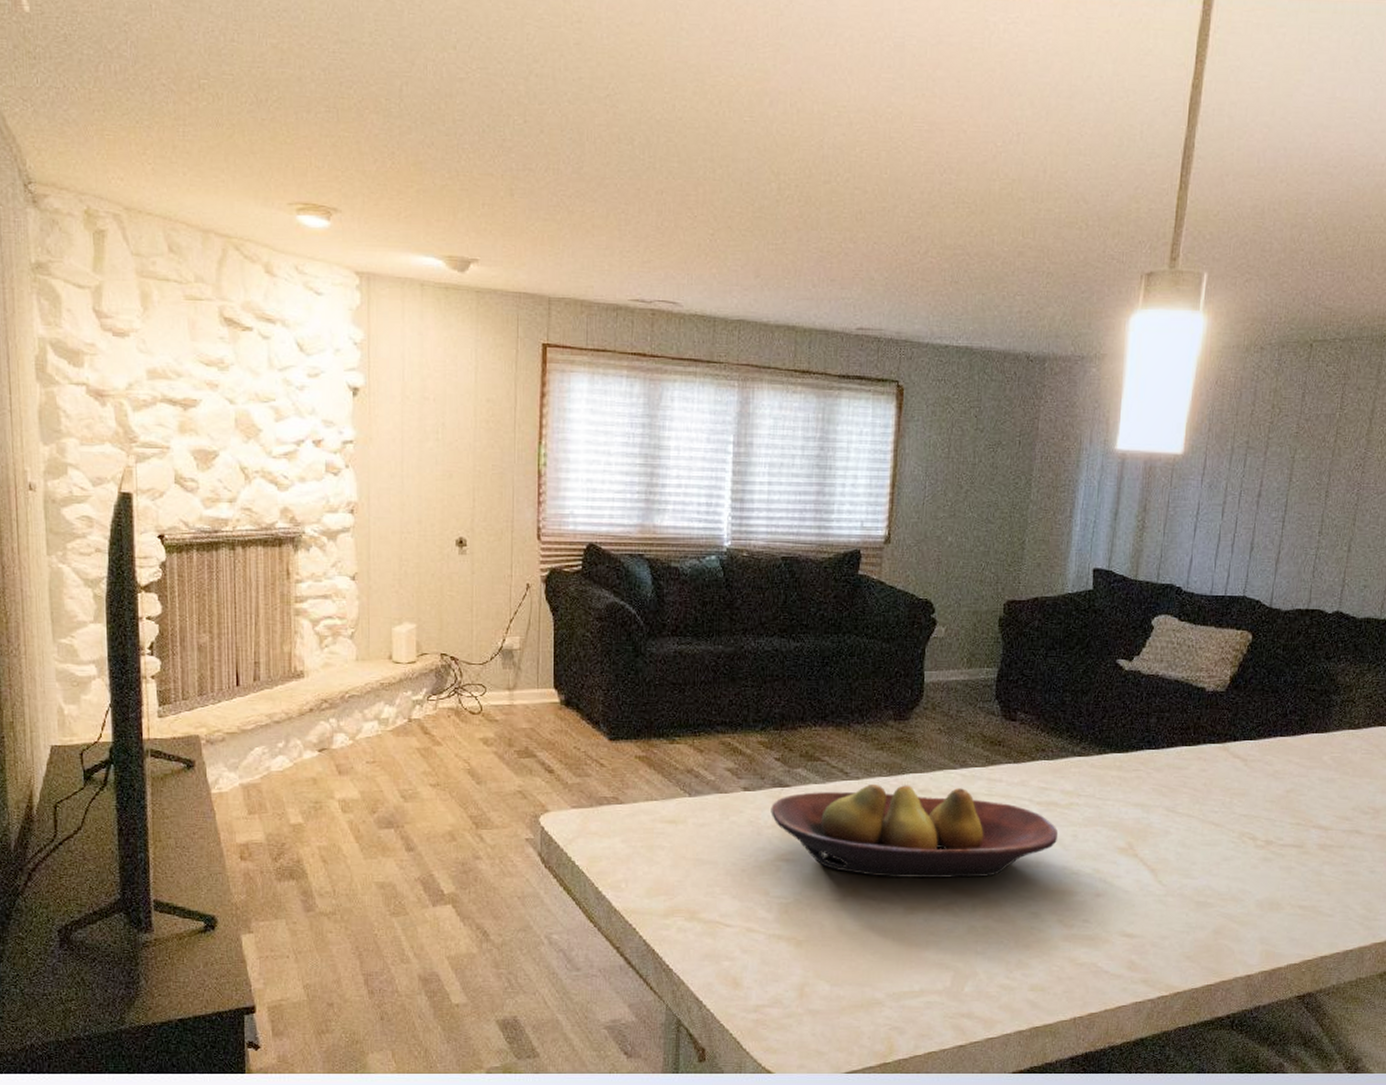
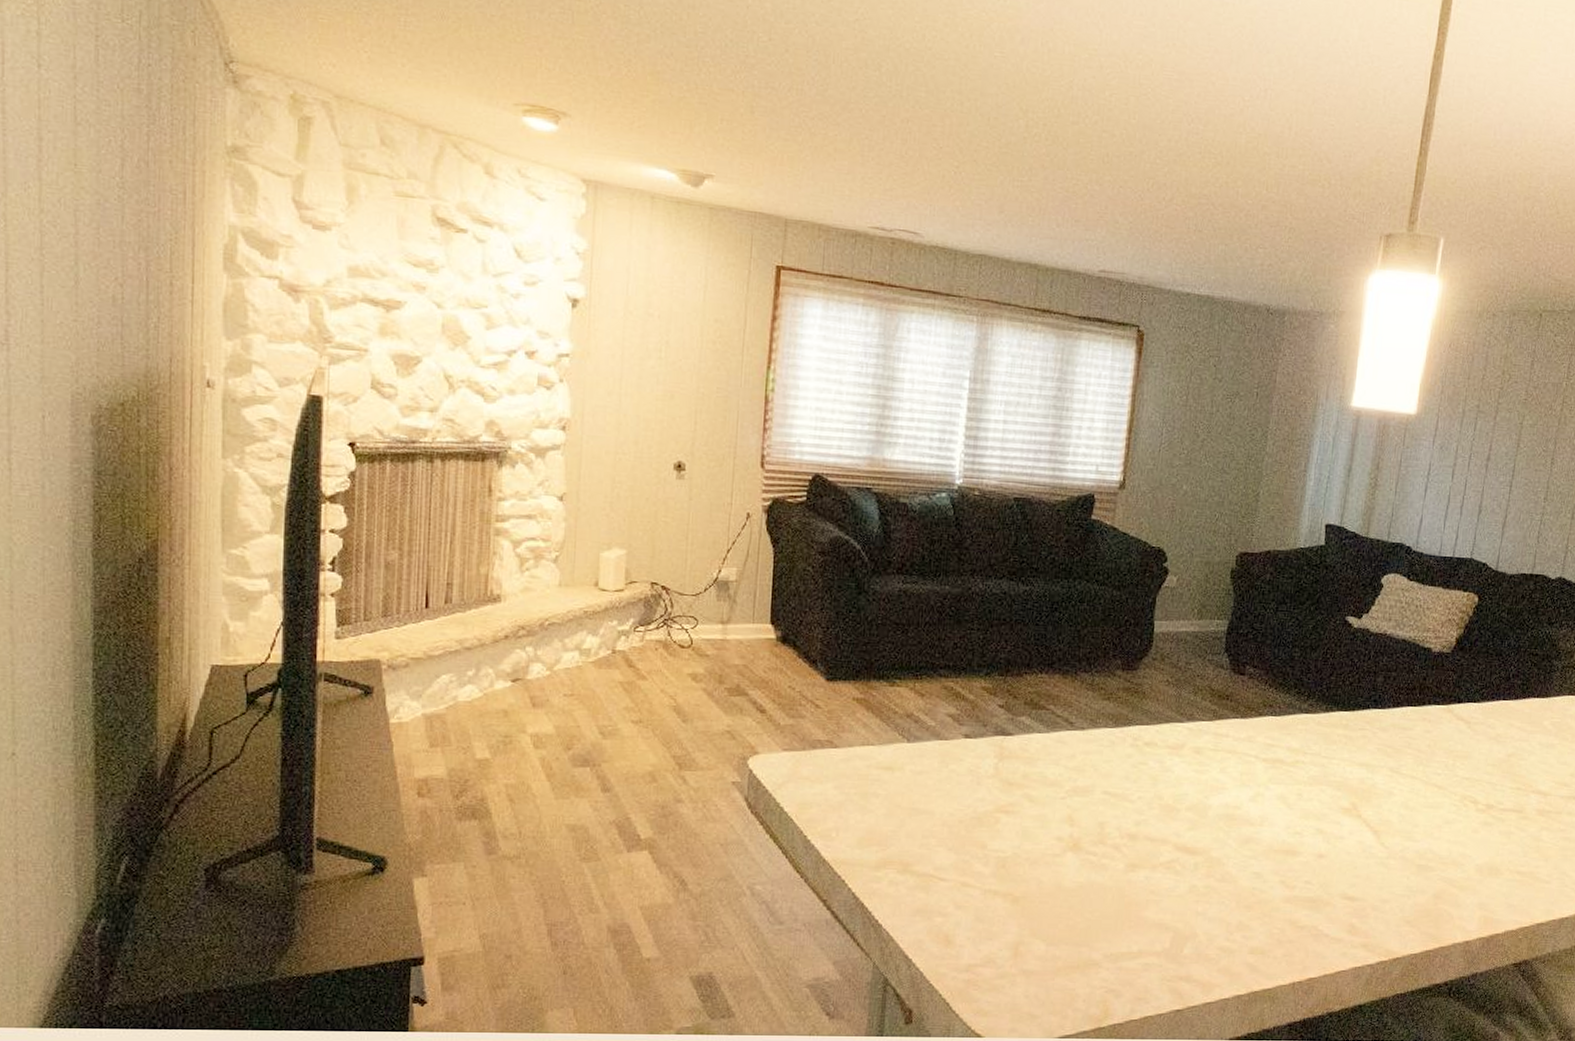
fruit bowl: present [771,783,1059,878] -> none [992,734,1283,835]

